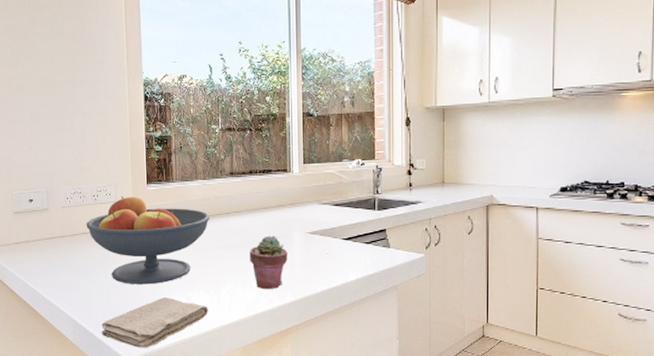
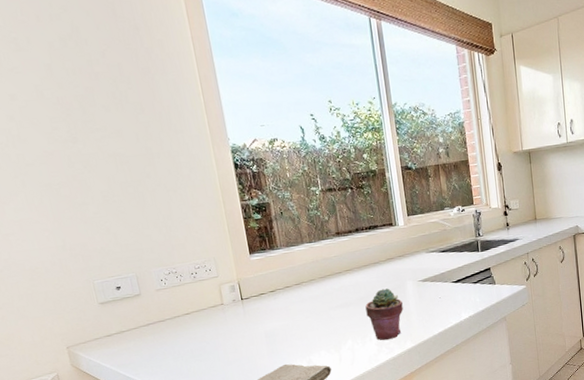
fruit bowl: present [86,195,210,285] -> none [187,268,322,358]

